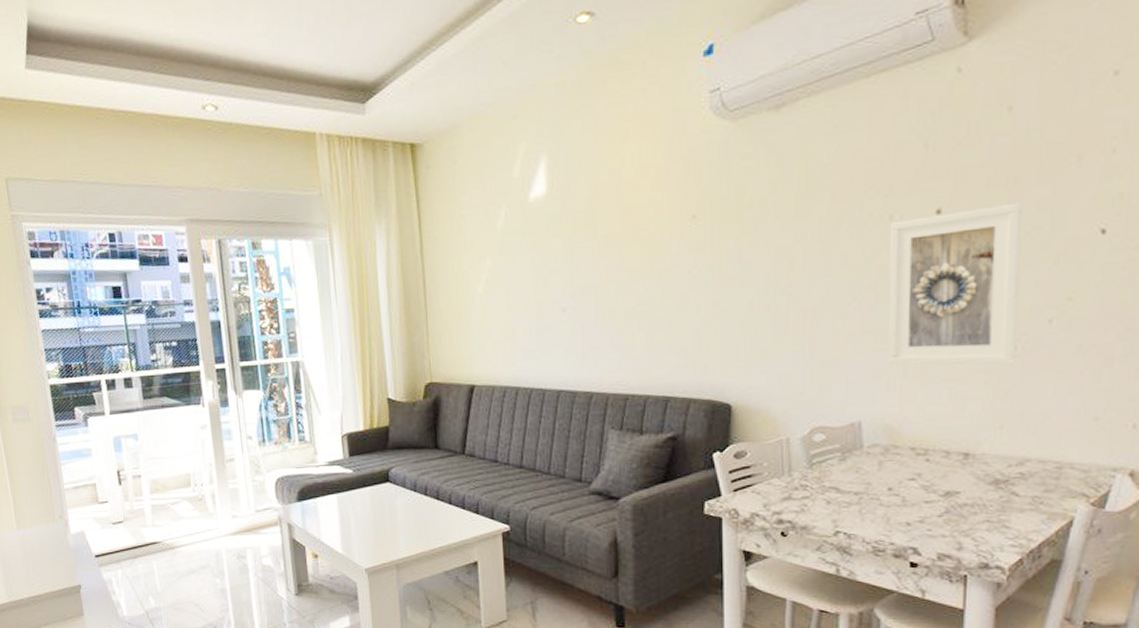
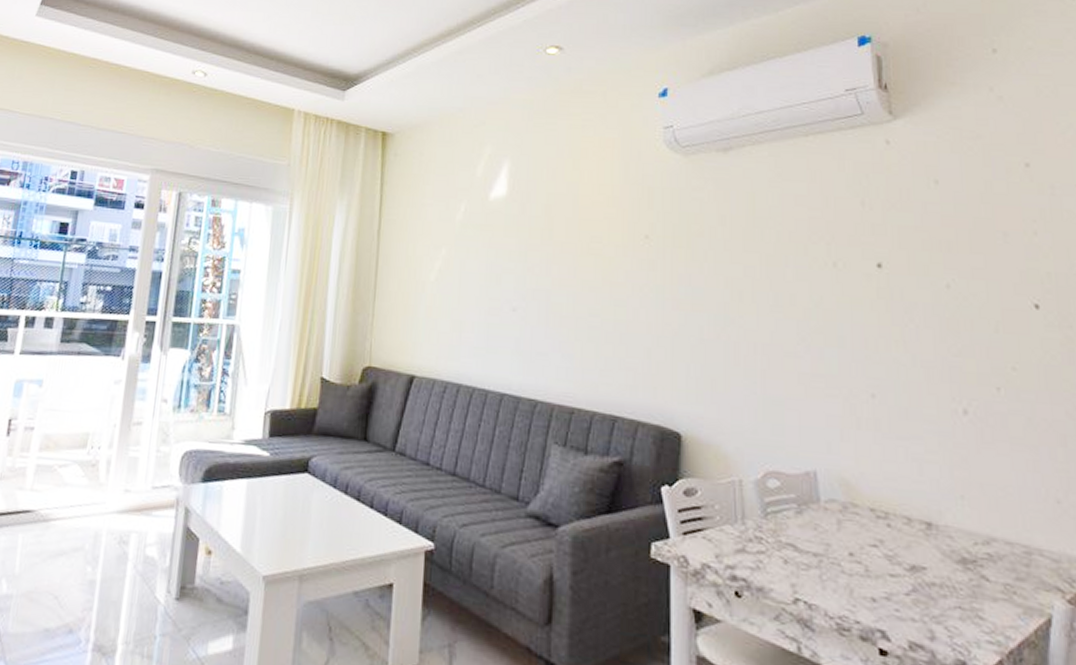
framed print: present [888,202,1022,365] -> none [834,267,969,429]

